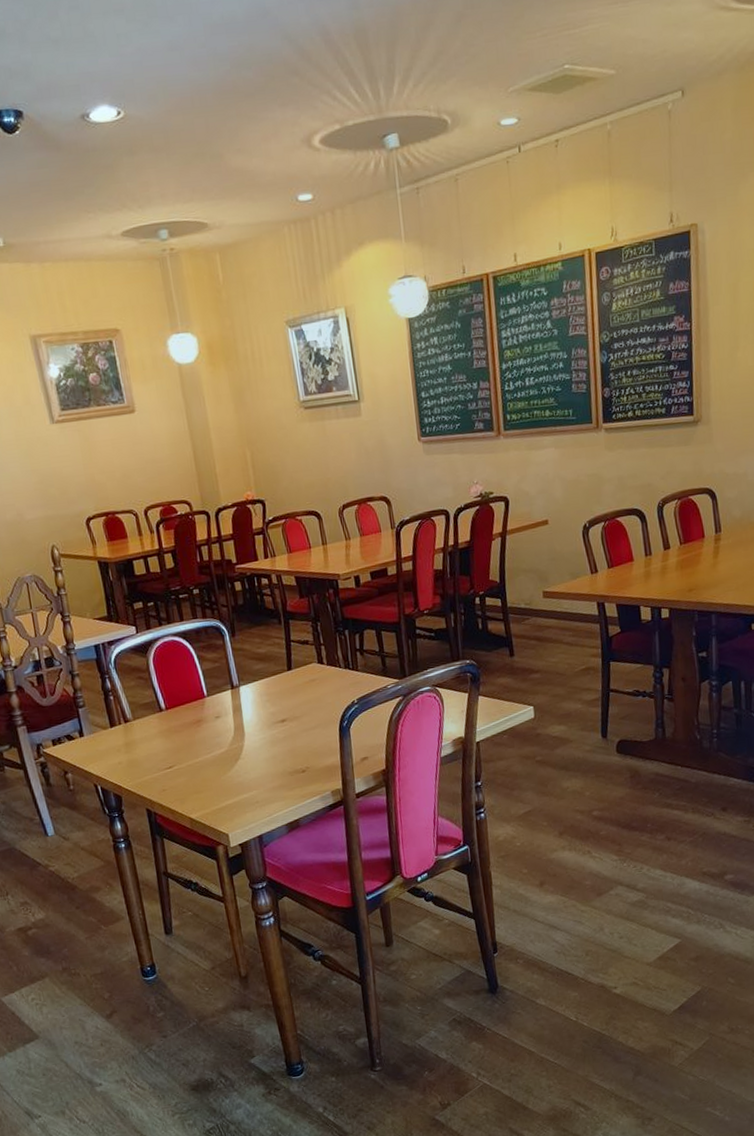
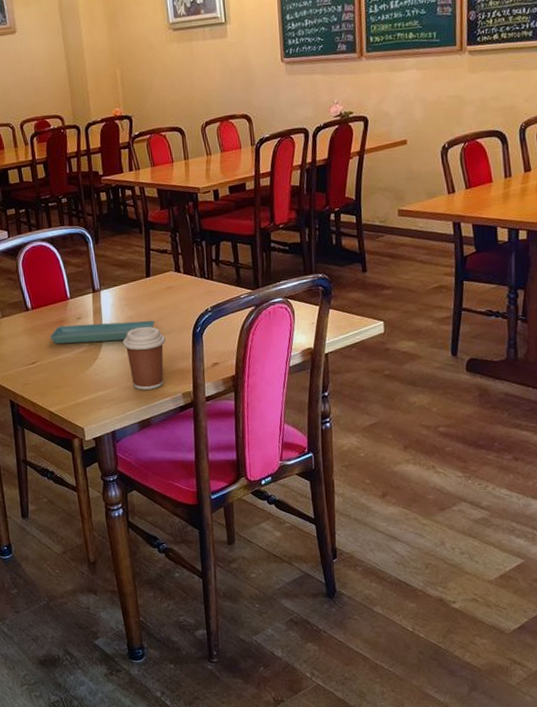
saucer: none [187,715,300,745] -> present [49,320,155,344]
coffee cup: none [265,722,312,790] -> present [122,327,166,390]

